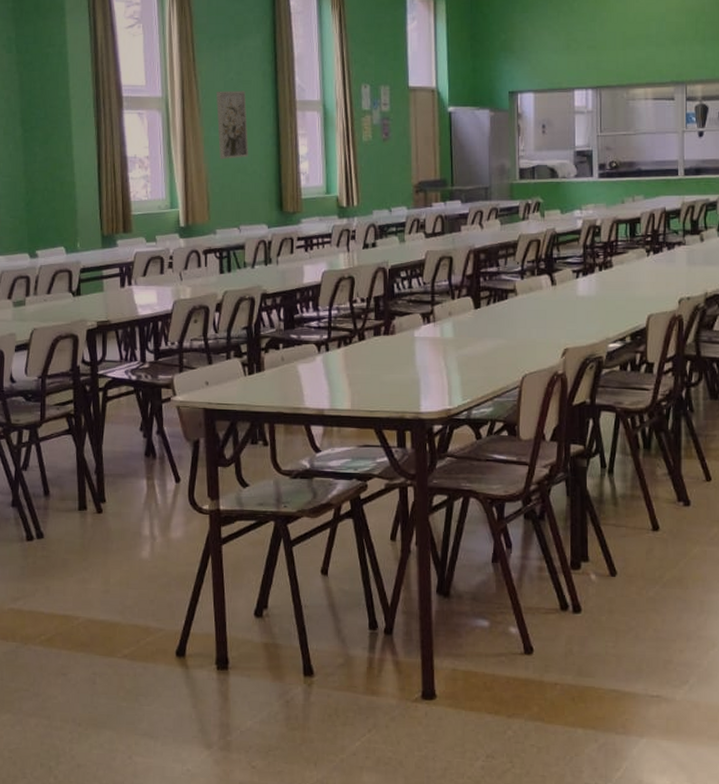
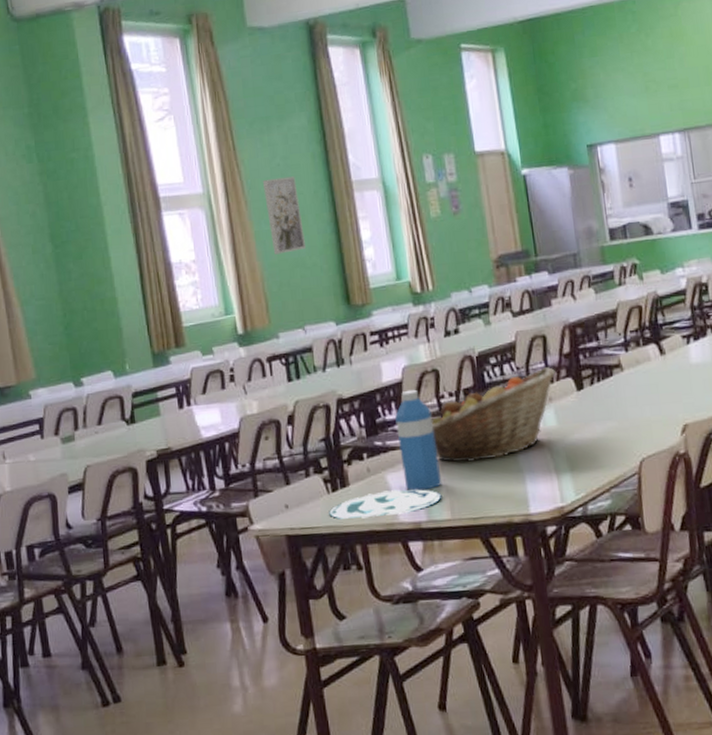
plate: none [244,379,345,401] -> present [329,489,442,519]
water bottle: none [311,292,346,382] -> present [395,389,442,491]
fruit basket: none [342,285,457,361] -> present [431,367,556,463]

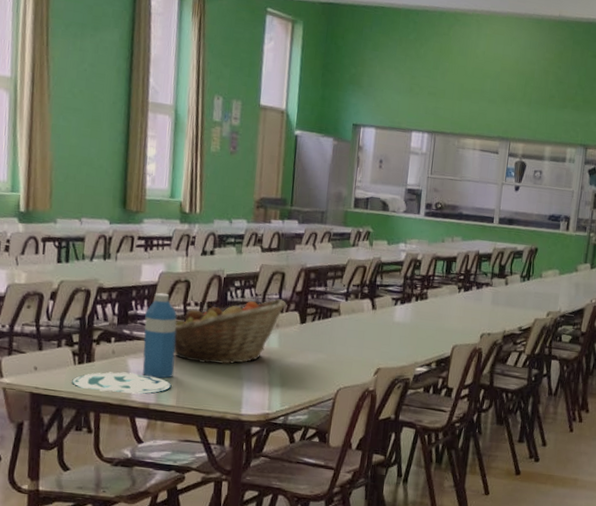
wall art: present [262,176,306,255] -> none [66,79,99,151]

